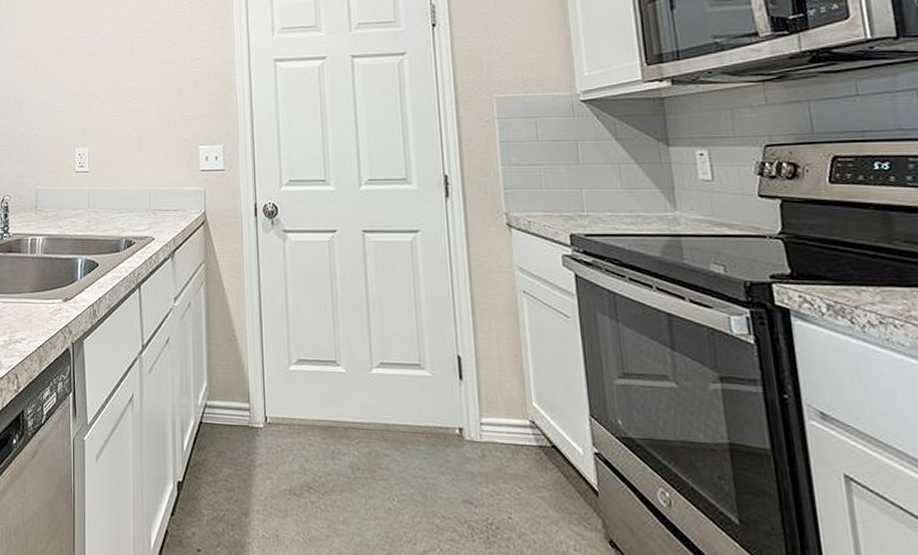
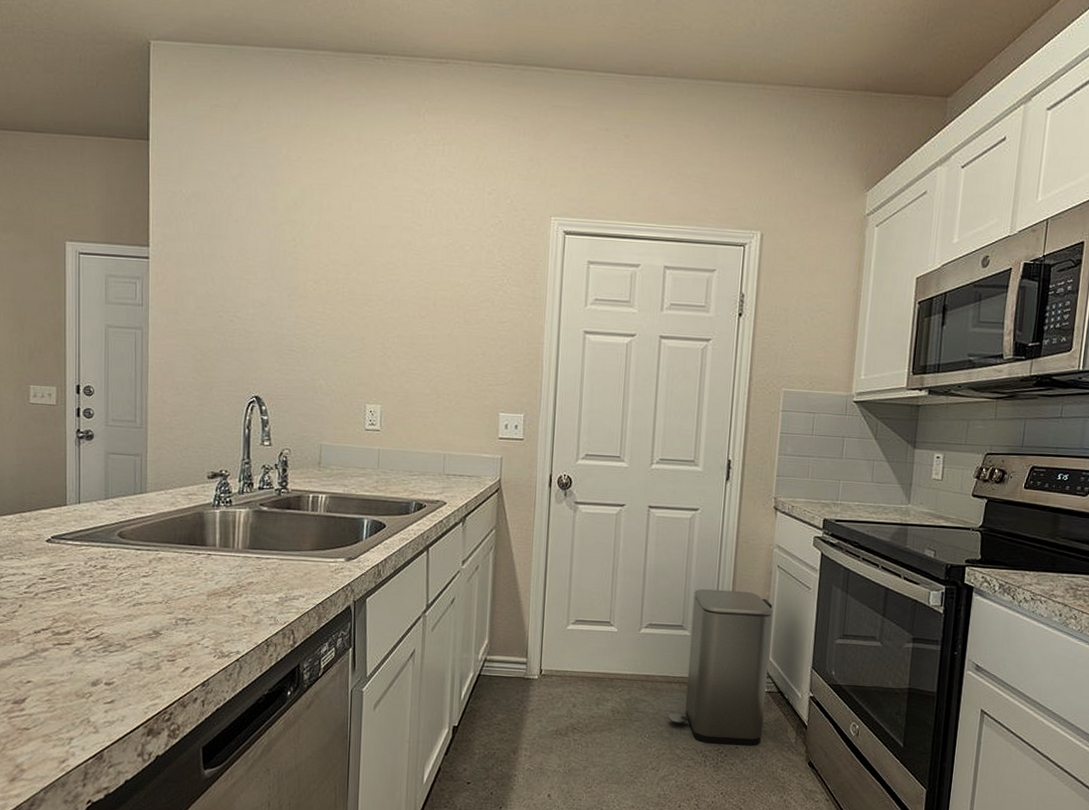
pedal bin: none [417,320,541,517] -> present [667,588,773,746]

